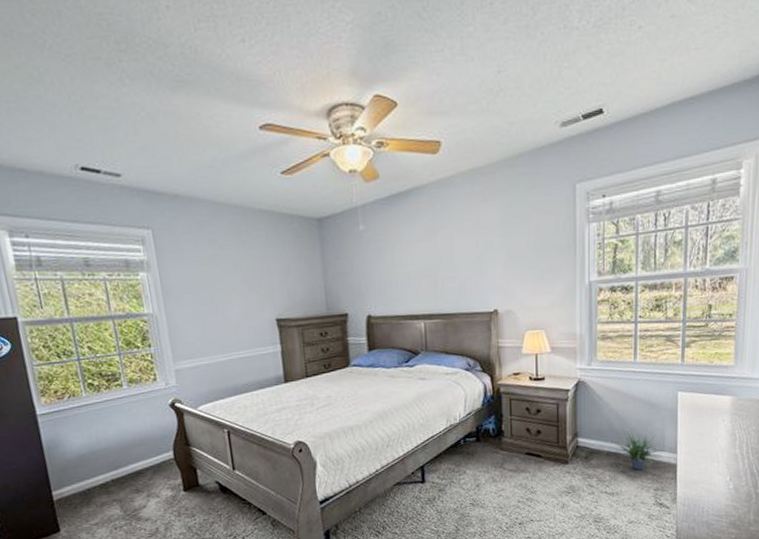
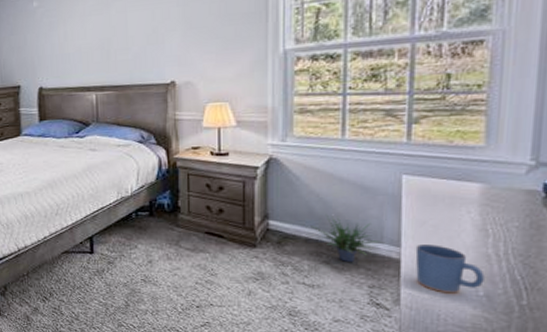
mug: none [687,449,734,489] -> present [415,245,485,293]

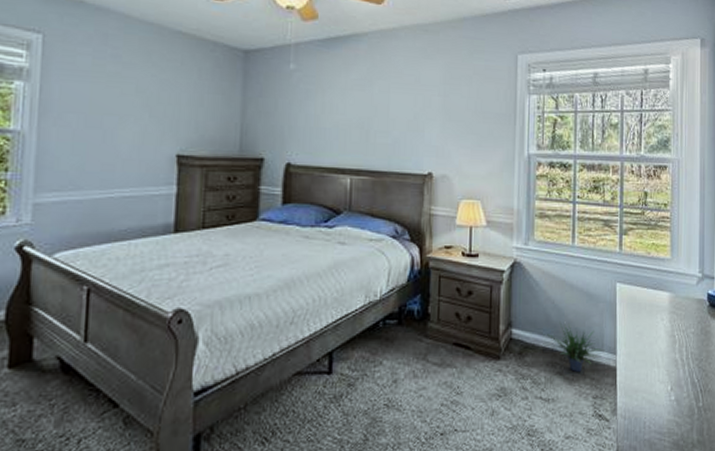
mug: present [415,245,485,293] -> none [627,351,674,400]

